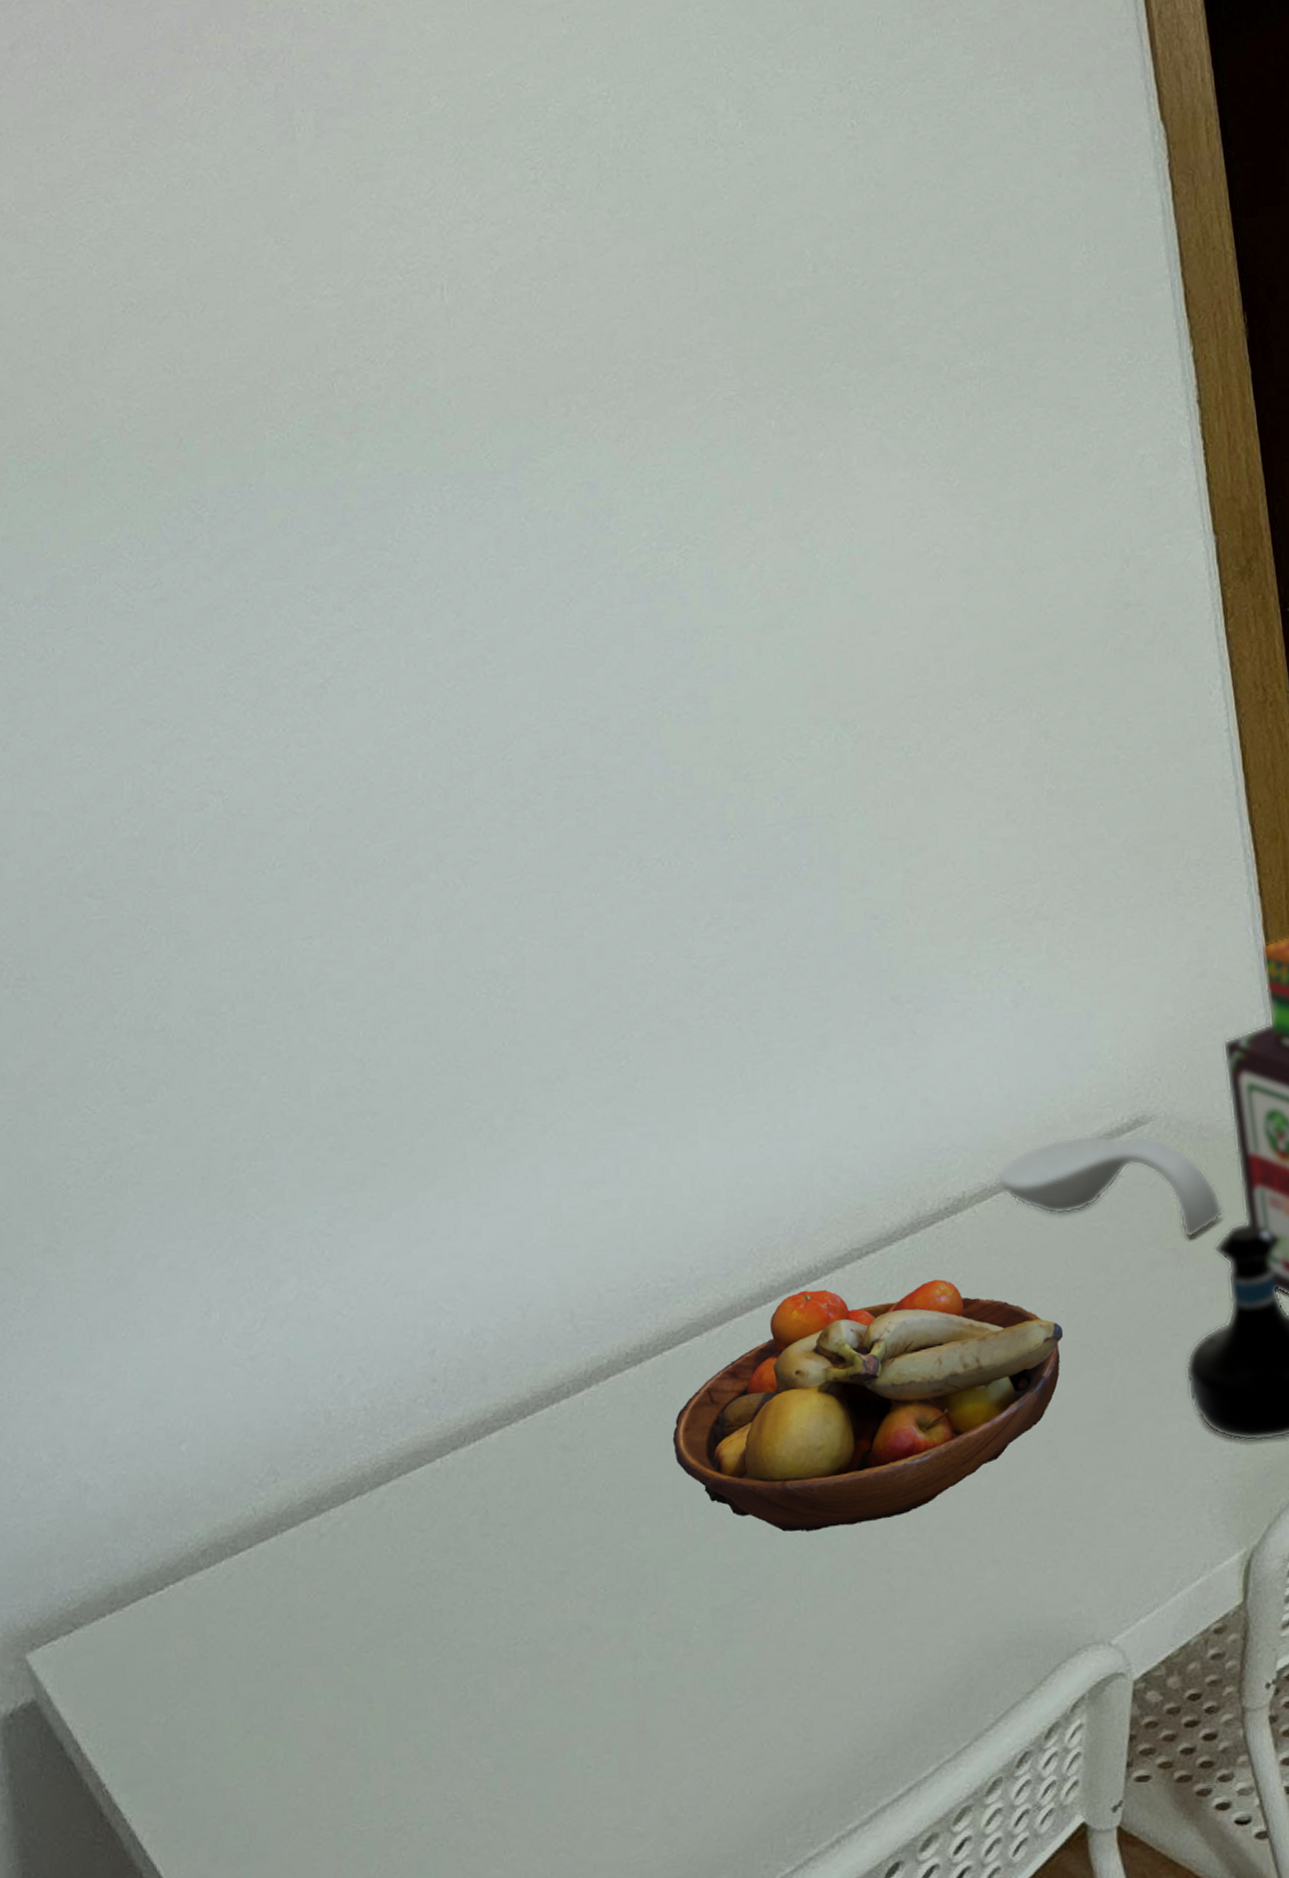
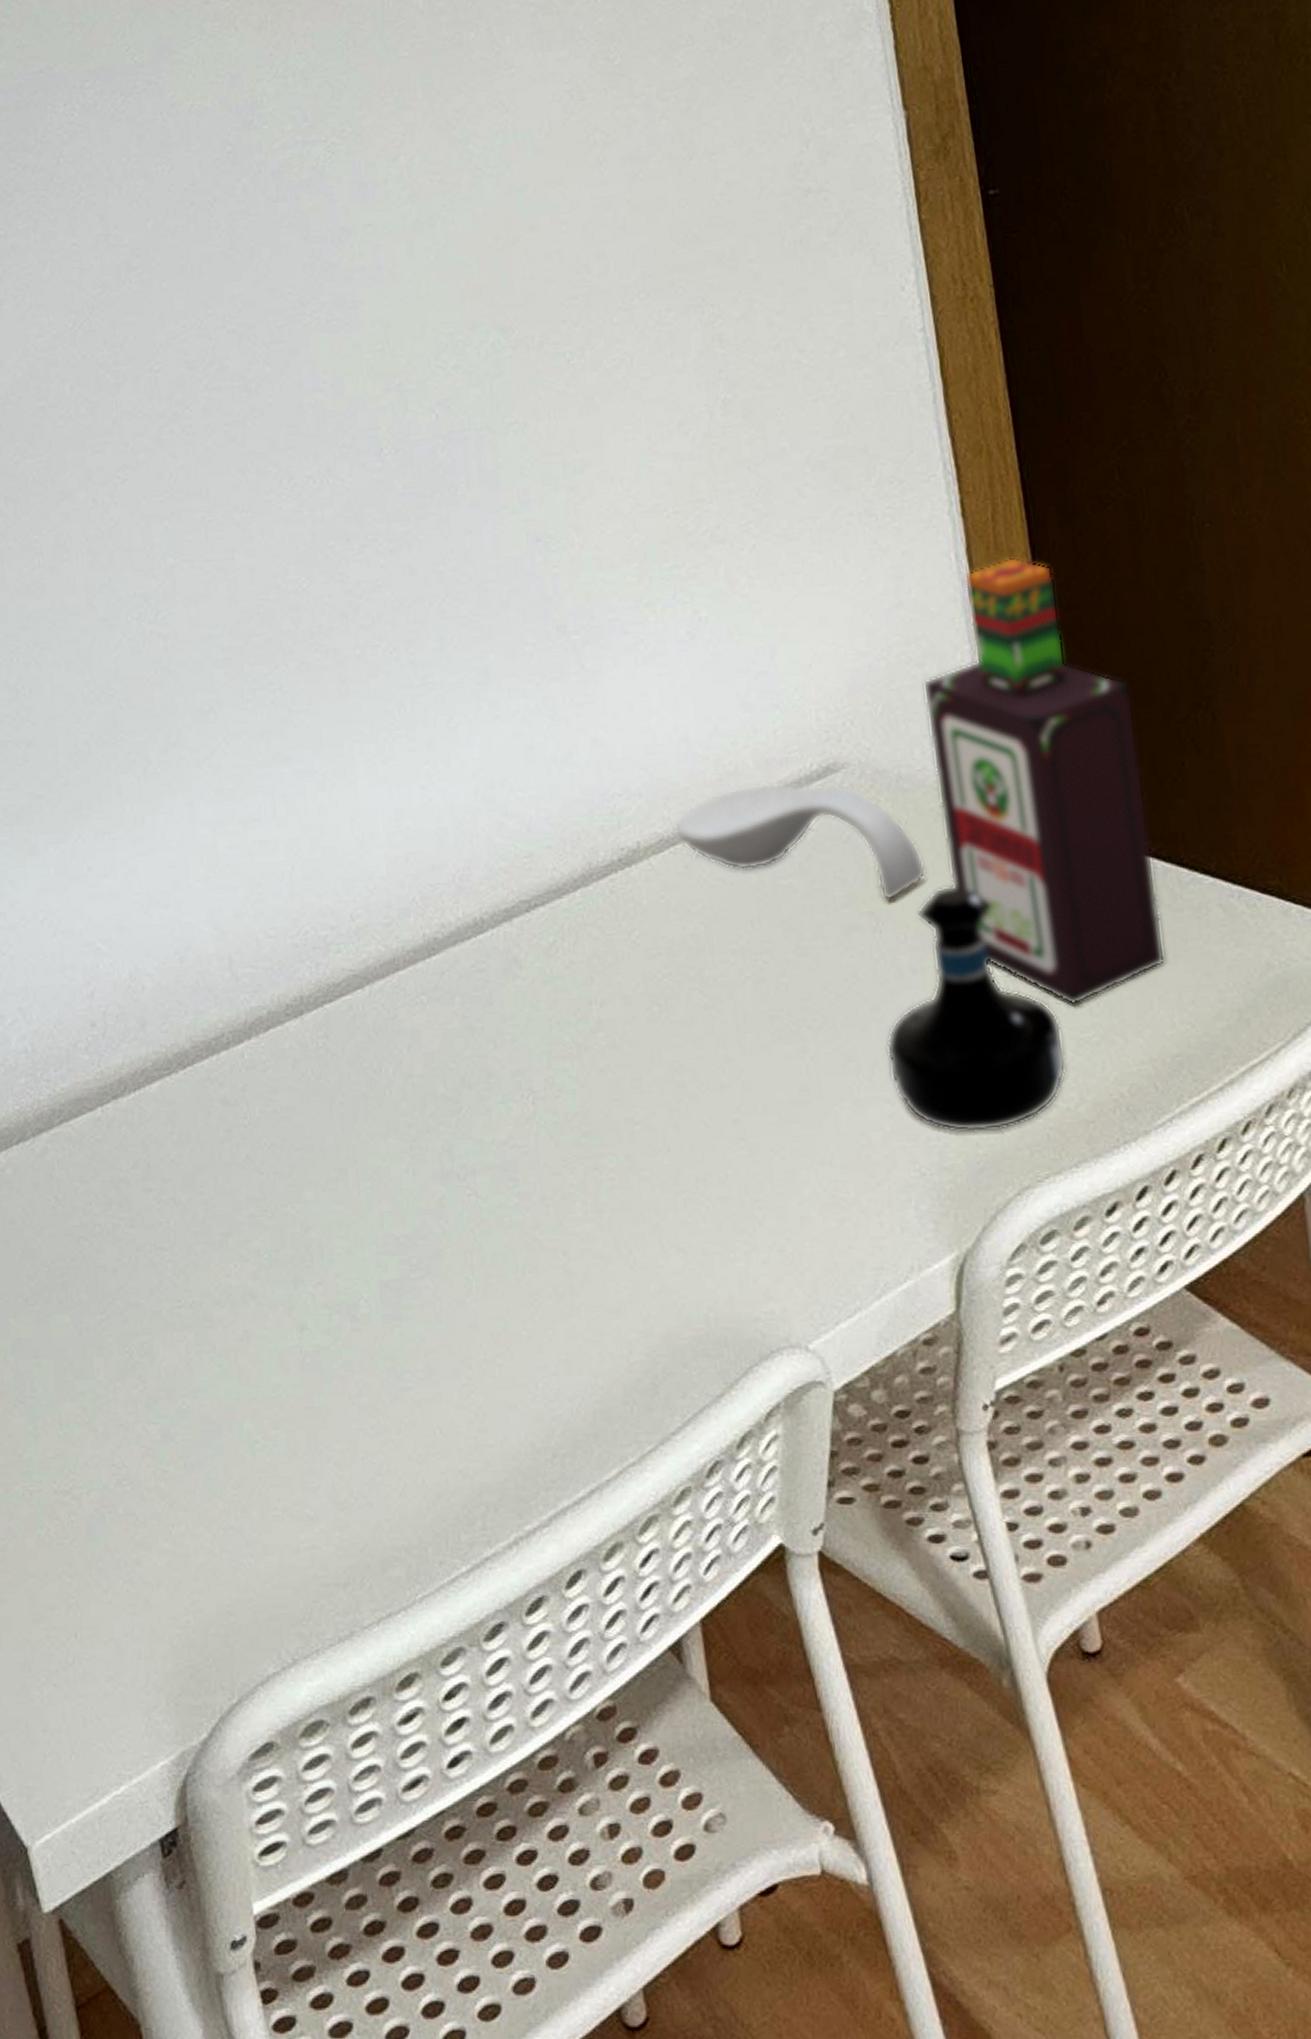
fruit bowl: present [672,1279,1064,1532] -> none [335,937,750,1206]

